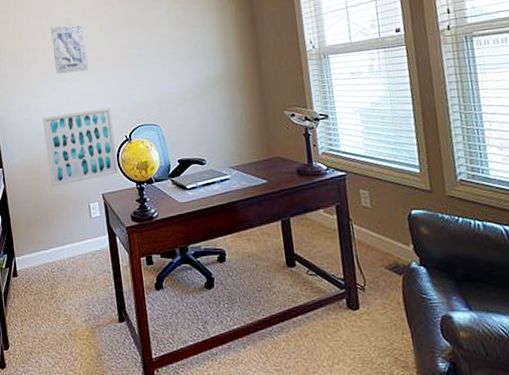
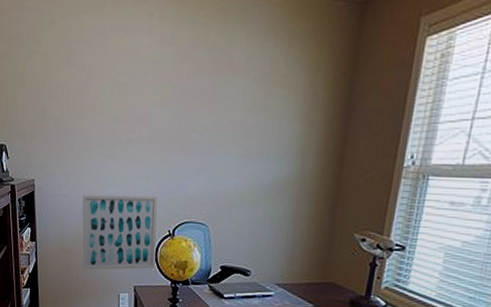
wall art: present [50,24,89,74] -> none [103,91,142,150]

